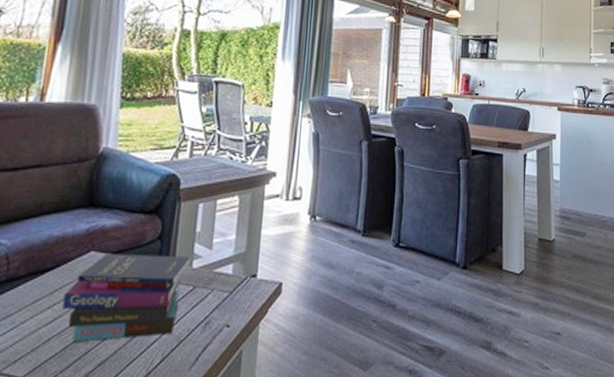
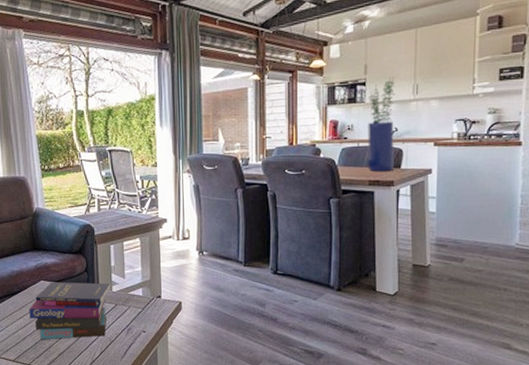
vase: none [497,37,524,134] -> present [367,77,395,172]

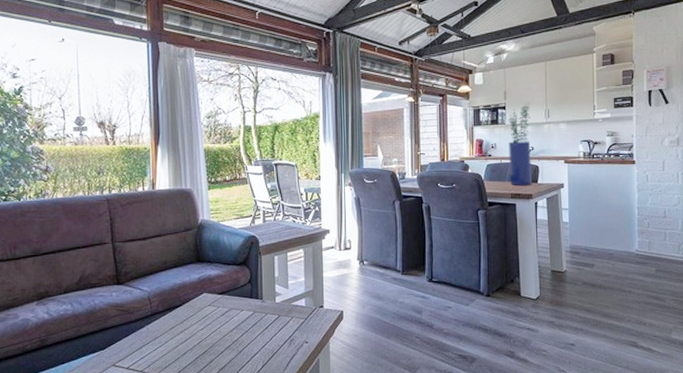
books: present [29,282,111,339] -> none [190,294,274,354]

